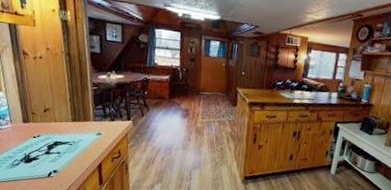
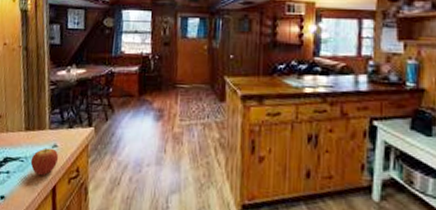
fruit: none [78,135,103,156] -> present [30,147,59,176]

